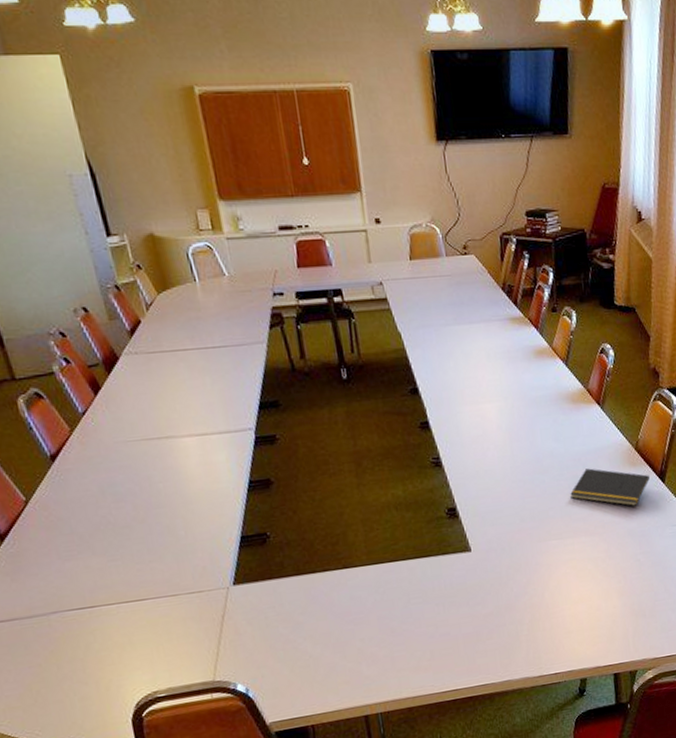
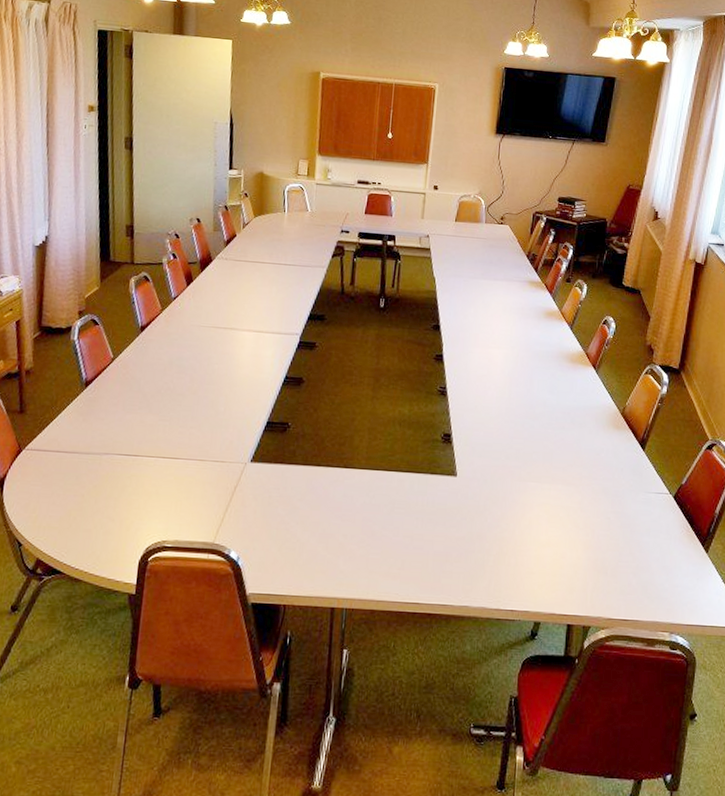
notepad: present [570,468,650,506] -> none [555,423,631,466]

